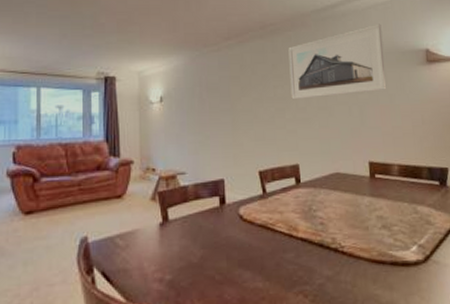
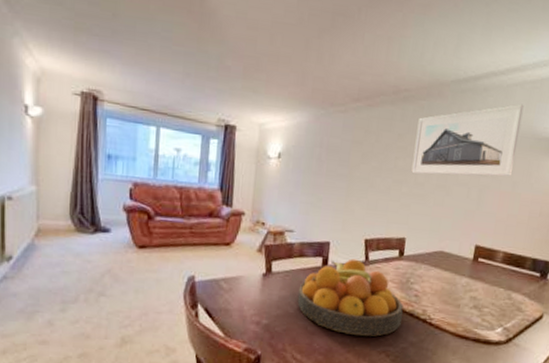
fruit bowl: none [199,193,313,279] -> present [297,259,404,337]

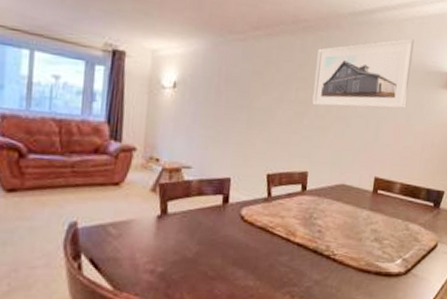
fruit bowl: present [297,259,404,337] -> none [196,195,307,278]

